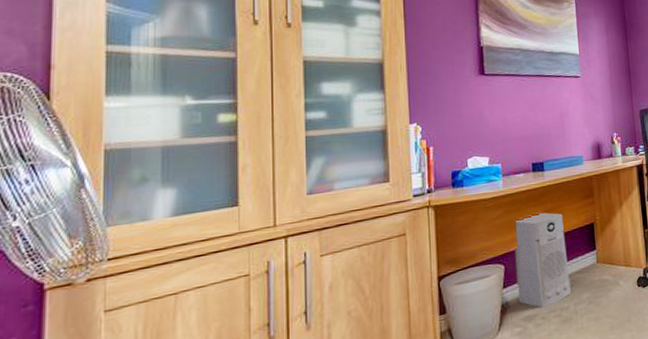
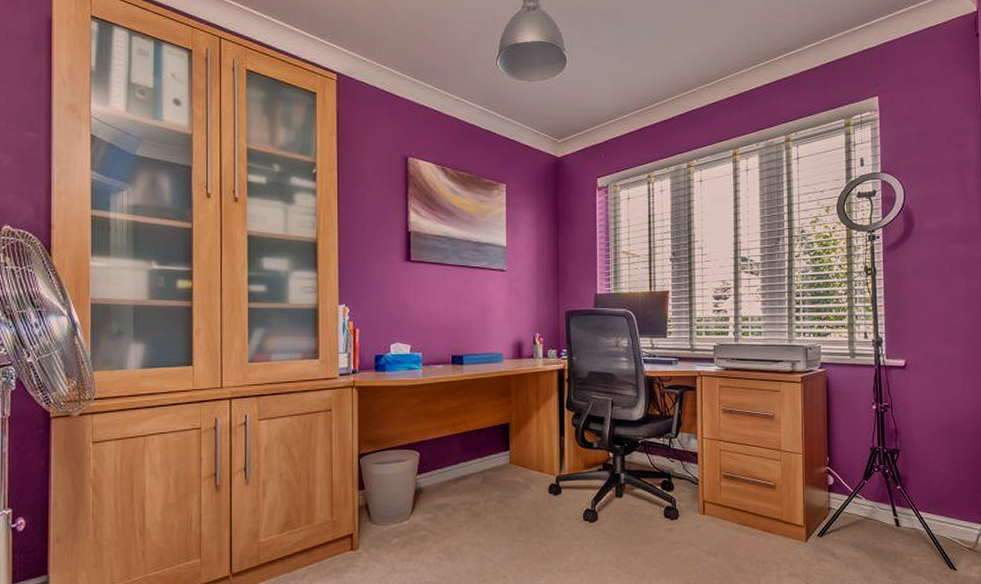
air purifier: present [514,212,571,308] -> none [430,405,482,499]

